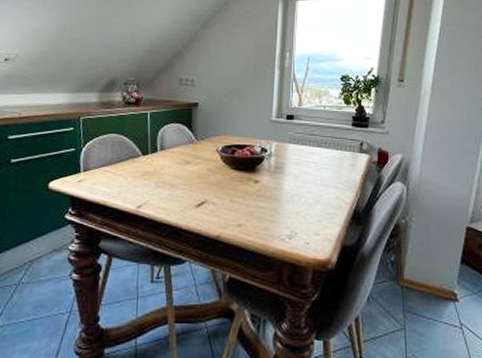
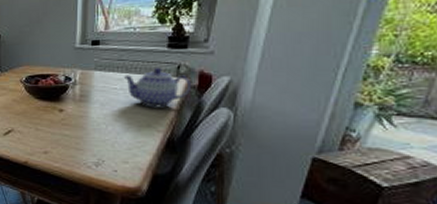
teapot: none [314,143,373,181] -> present [123,67,192,108]

